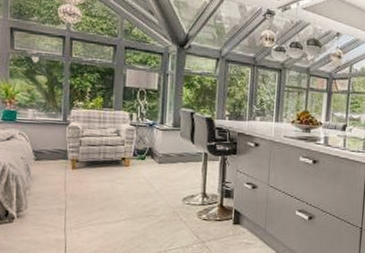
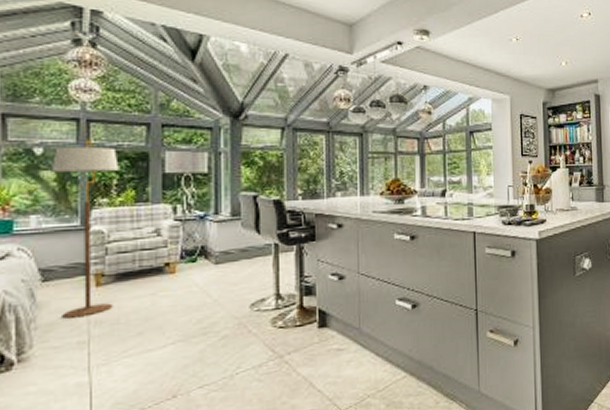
floor lamp: none [45,54,92,191] -> present [52,140,119,319]

